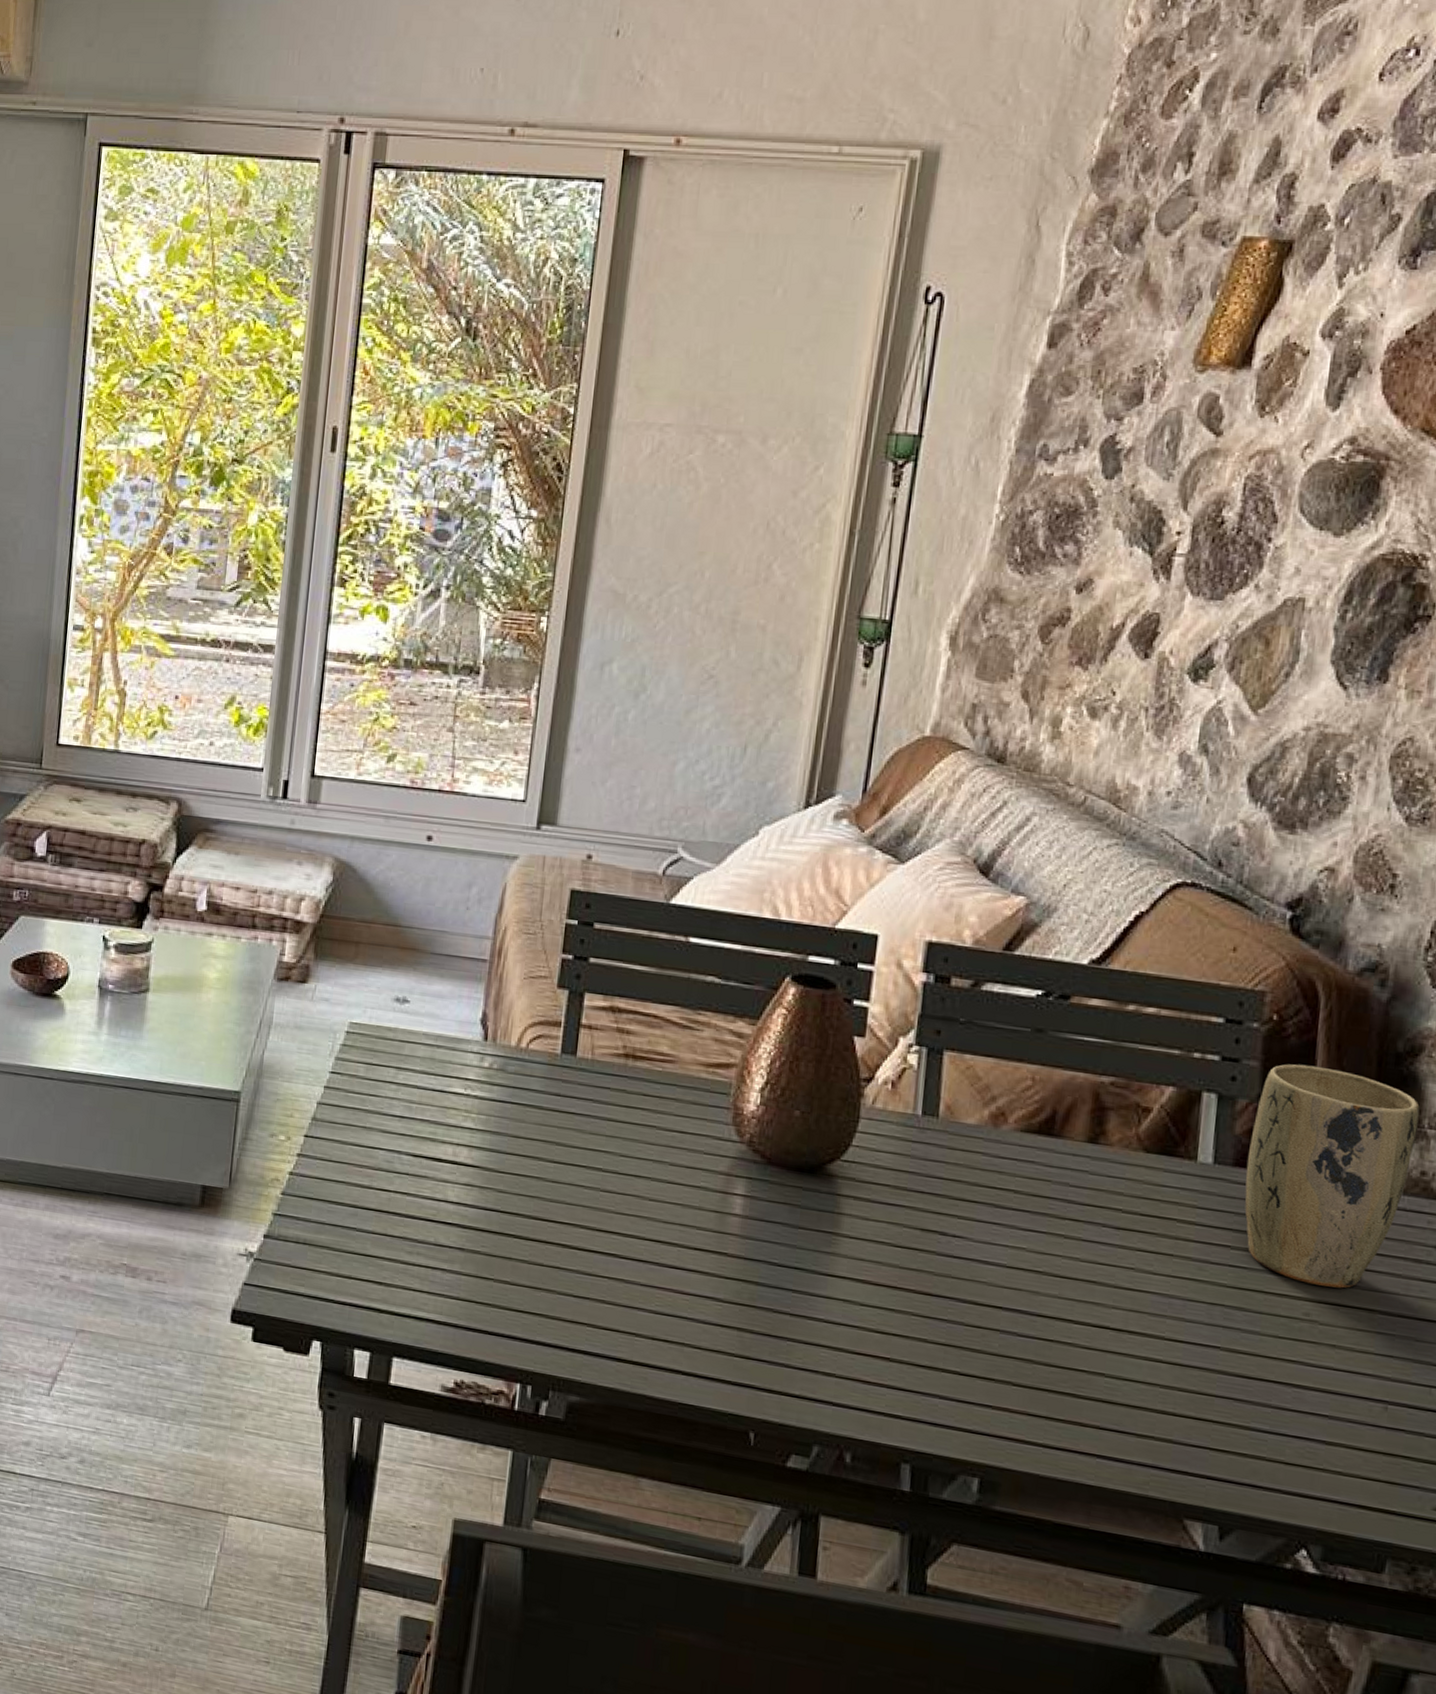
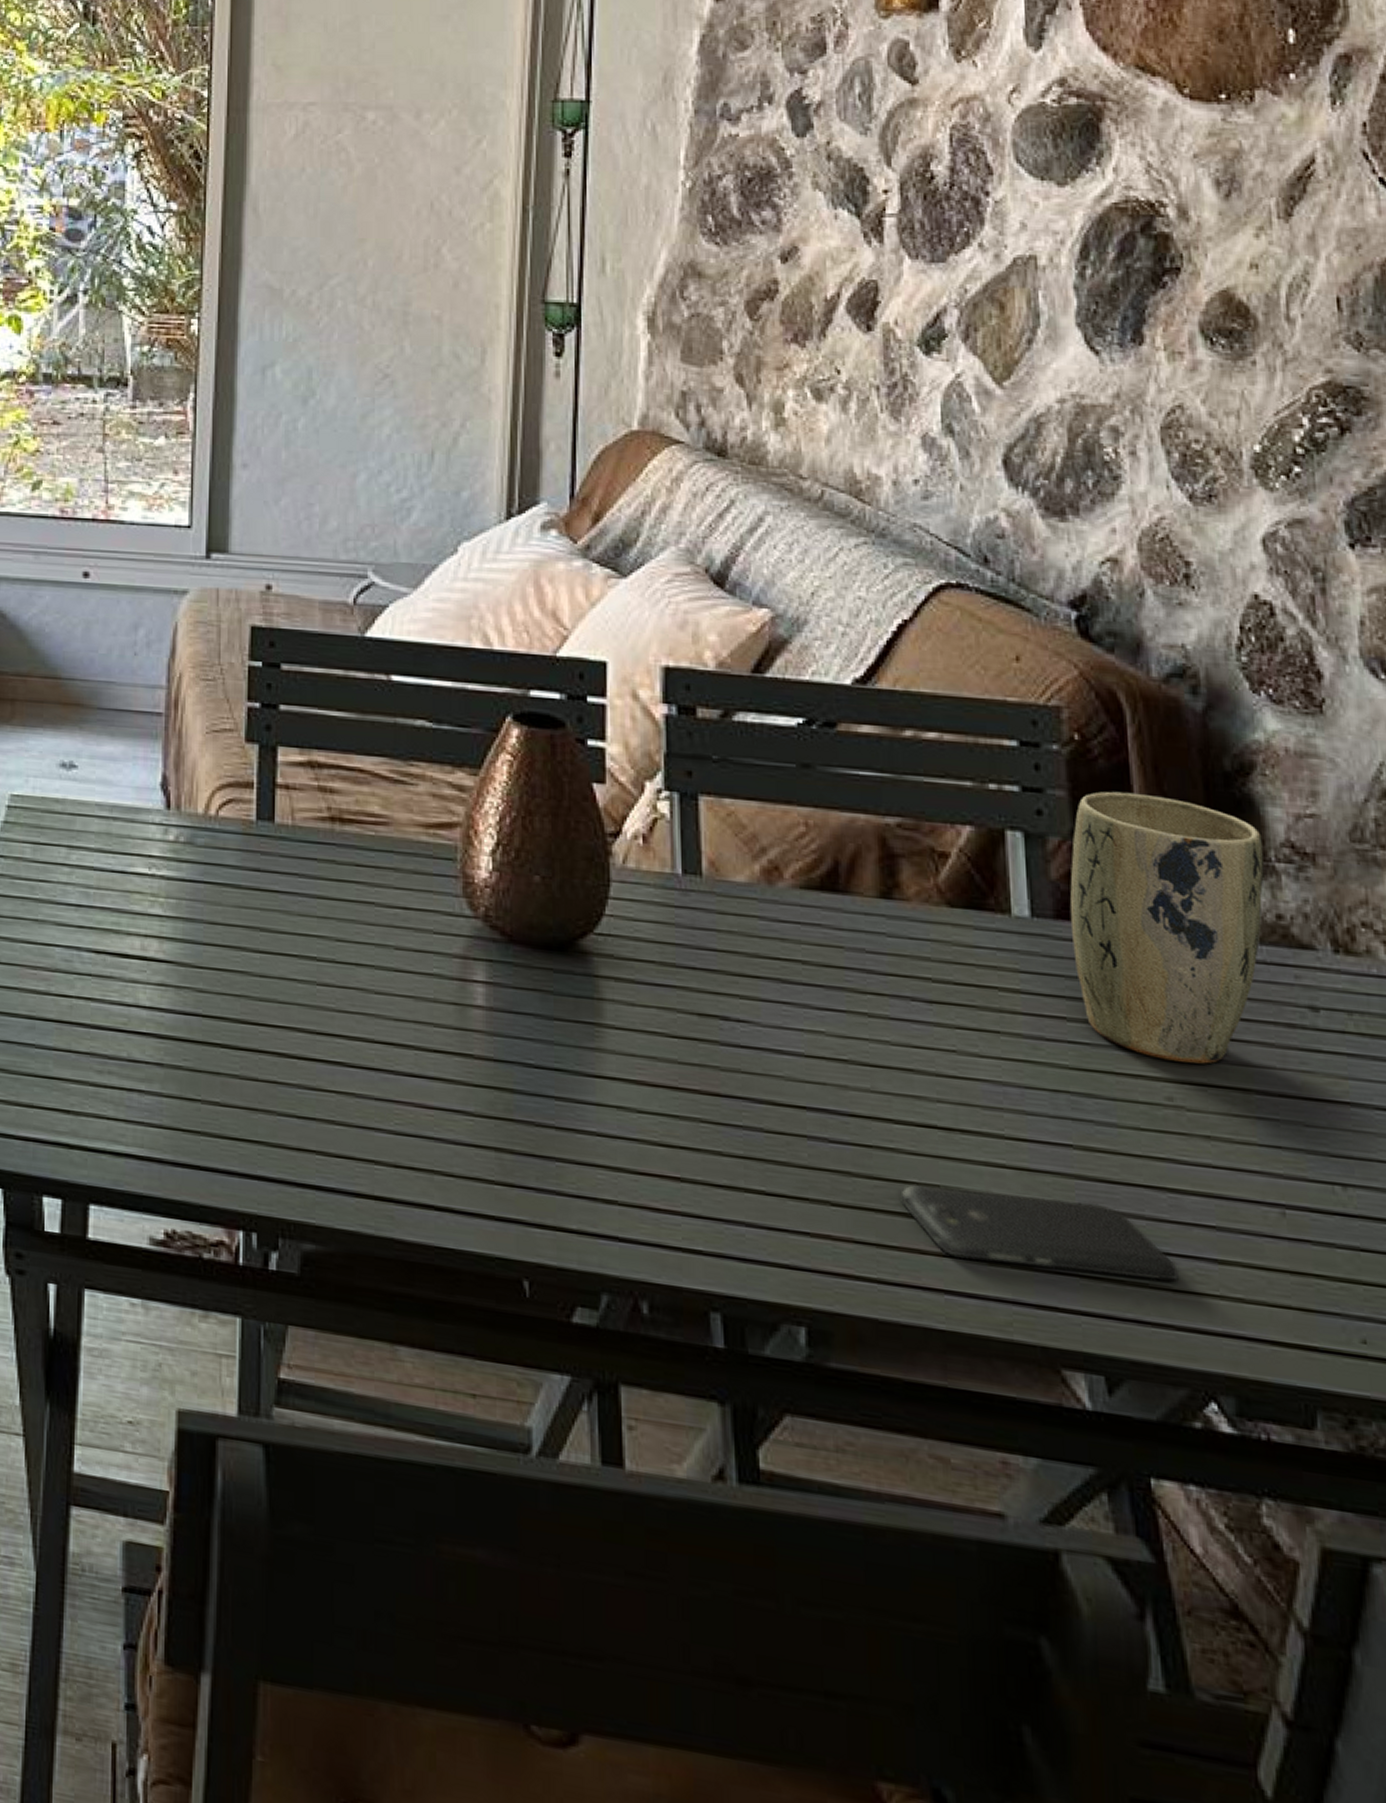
smartphone: none [1071,1371,1293,1456] -> present [900,1183,1180,1281]

